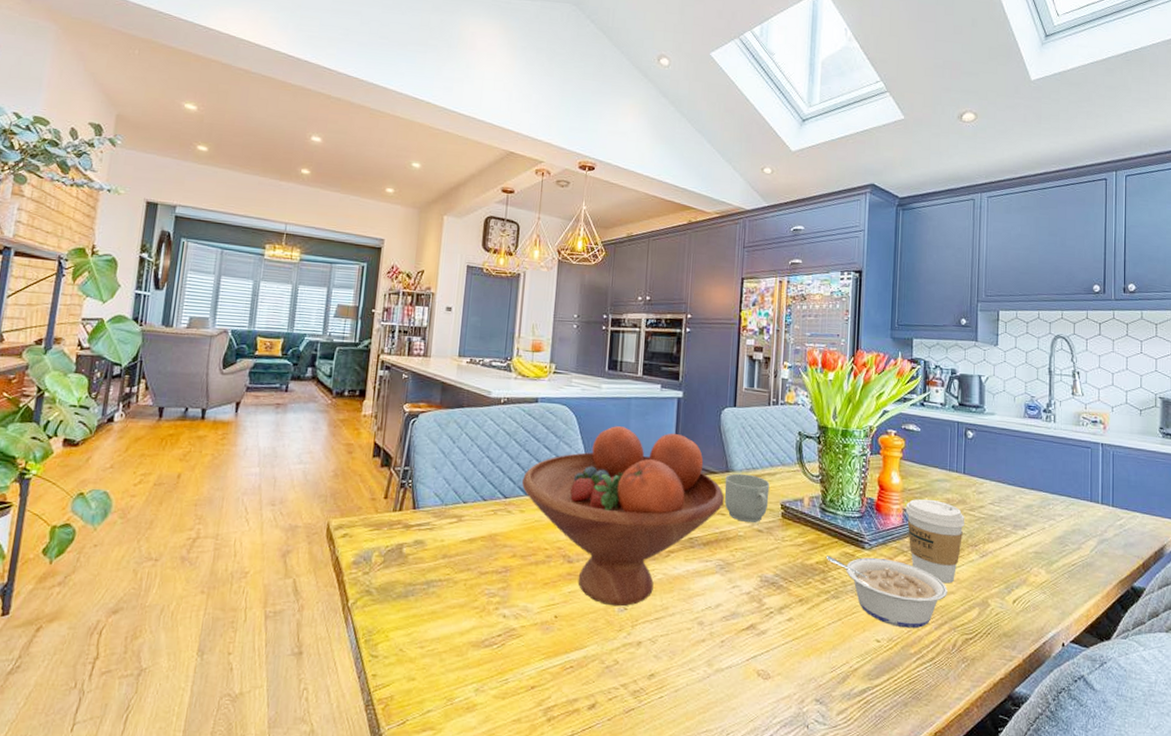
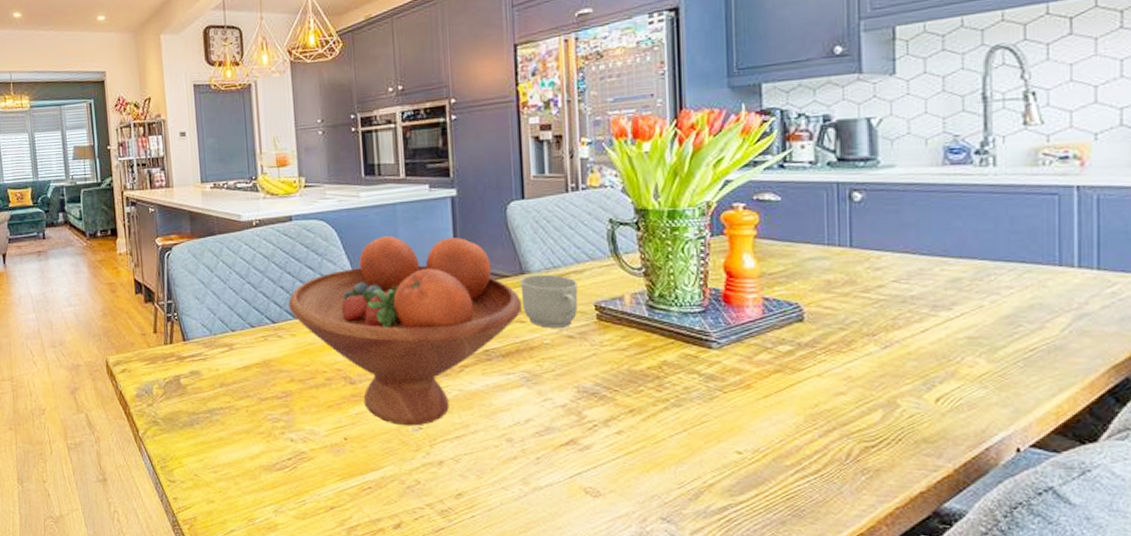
legume: present [827,555,947,629] -> none [661,359,834,438]
coffee cup: present [905,499,965,584] -> none [766,283,856,383]

